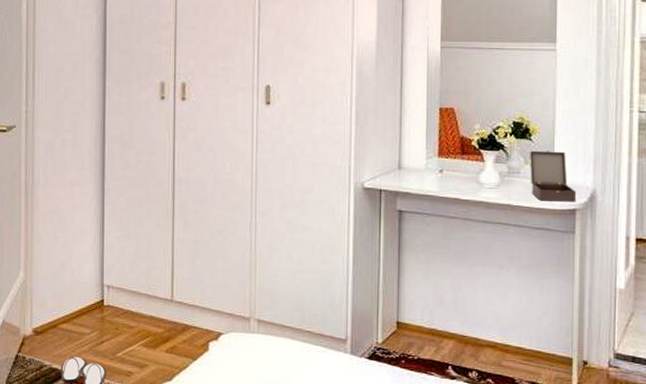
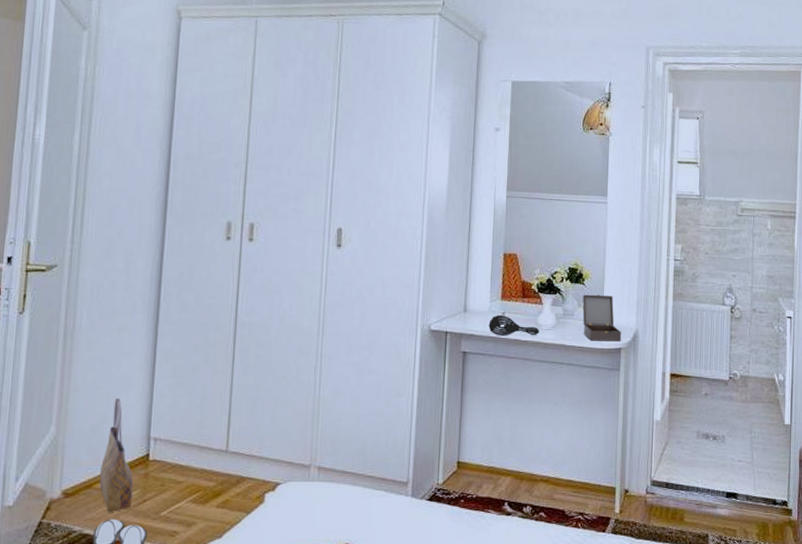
tote bag: none [63,247,92,350] -> present [99,397,134,512]
hairbrush: none [425,172,482,195] -> present [488,314,539,336]

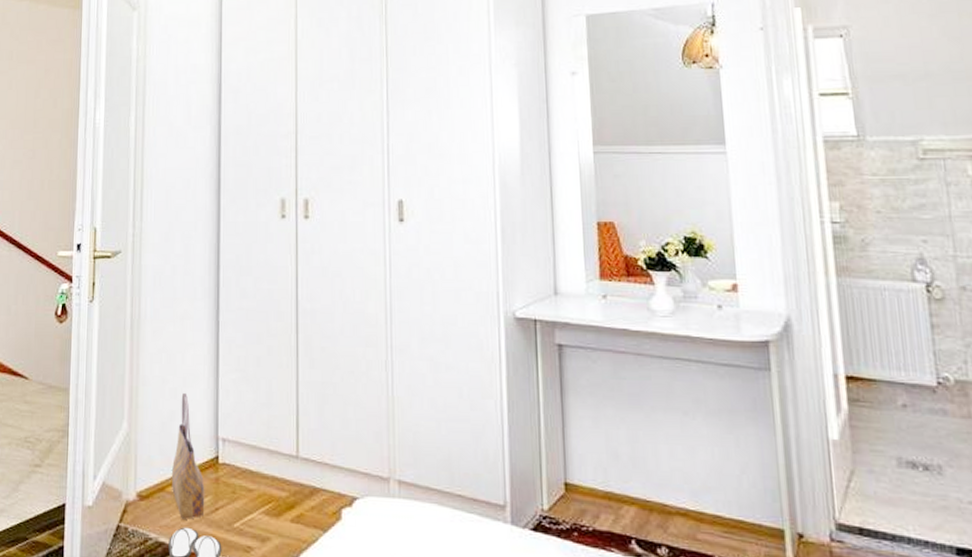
hairbrush: present [488,314,539,336] -> none [587,298,654,325]
jewelry box: present [582,294,621,342] -> none [707,270,767,332]

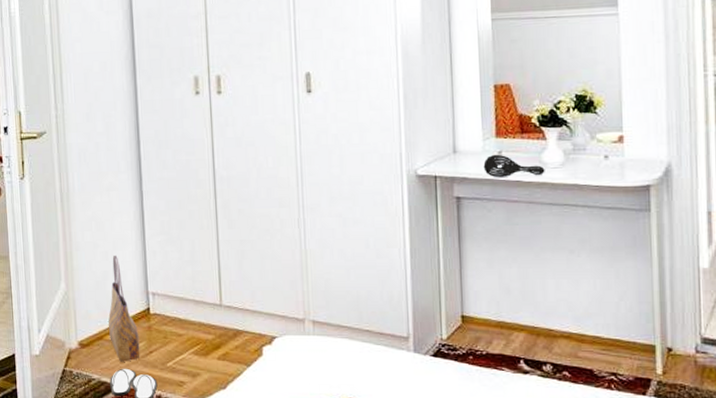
hairbrush: none [587,298,654,325] -> present [483,154,545,178]

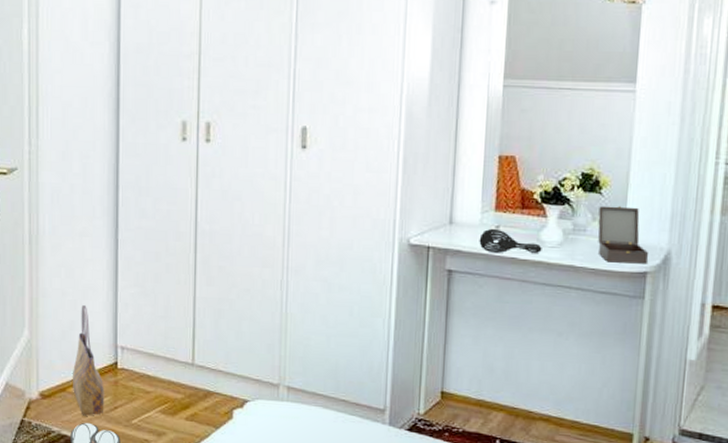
jewelry box: none [596,123,649,178] -> present [598,206,648,264]

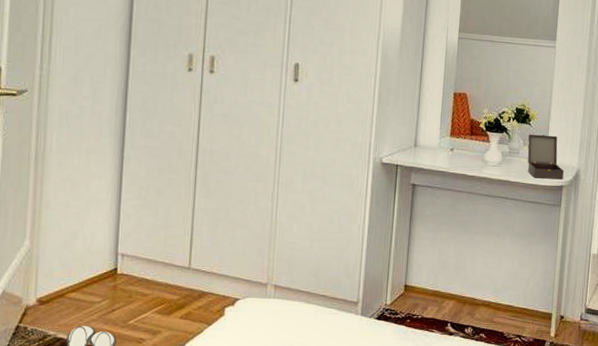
tote bag: present [73,304,105,416] -> none [71,215,103,319]
hairbrush: present [479,228,542,254] -> none [437,150,486,171]

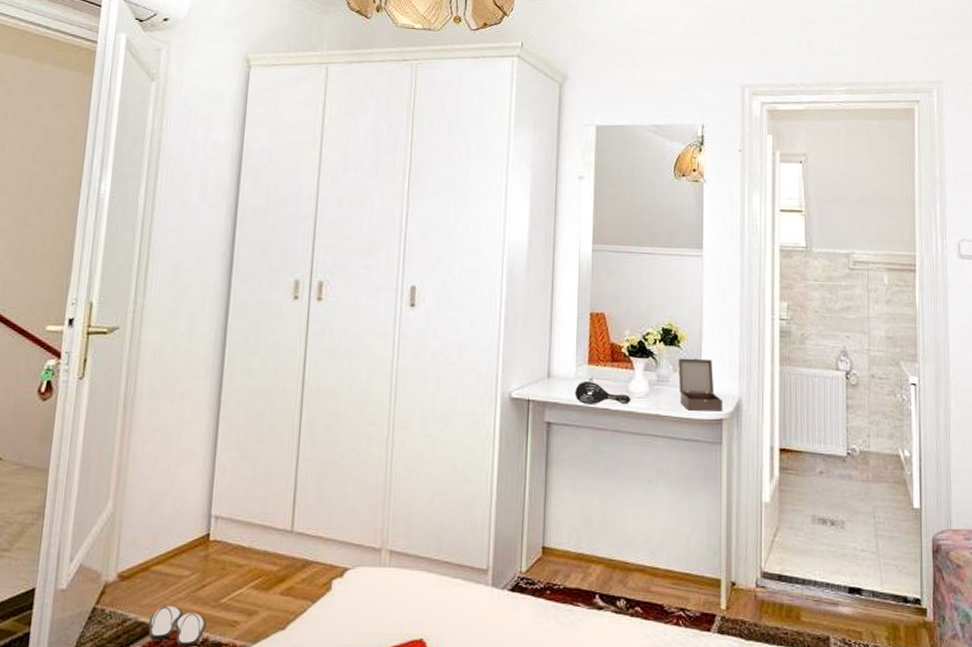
hairbrush: none [437,150,486,171] -> present [575,381,631,405]

